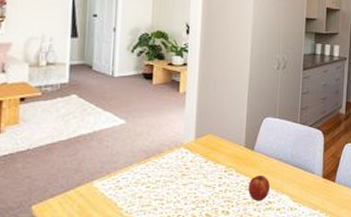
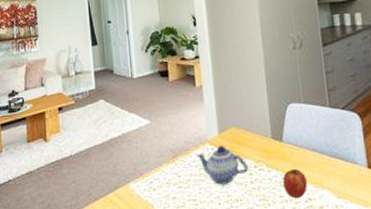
teapot: none [170,149,219,186] -> present [196,145,249,185]

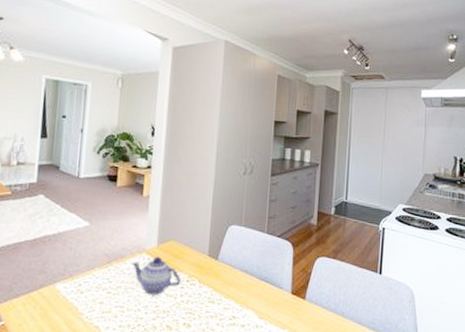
fruit: present [282,168,308,198] -> none [211,286,235,315]

